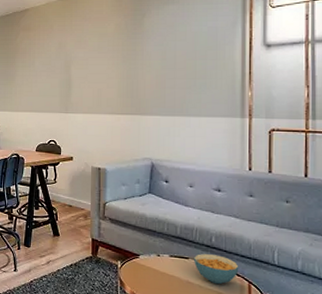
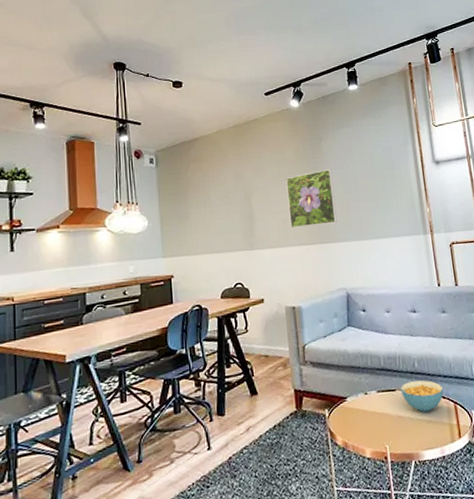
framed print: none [104,45,151,98] -> present [286,169,337,229]

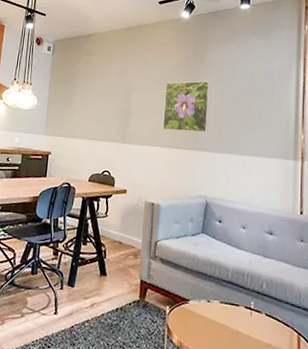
cereal bowl: present [400,380,444,413] -> none [243,301,289,336]

